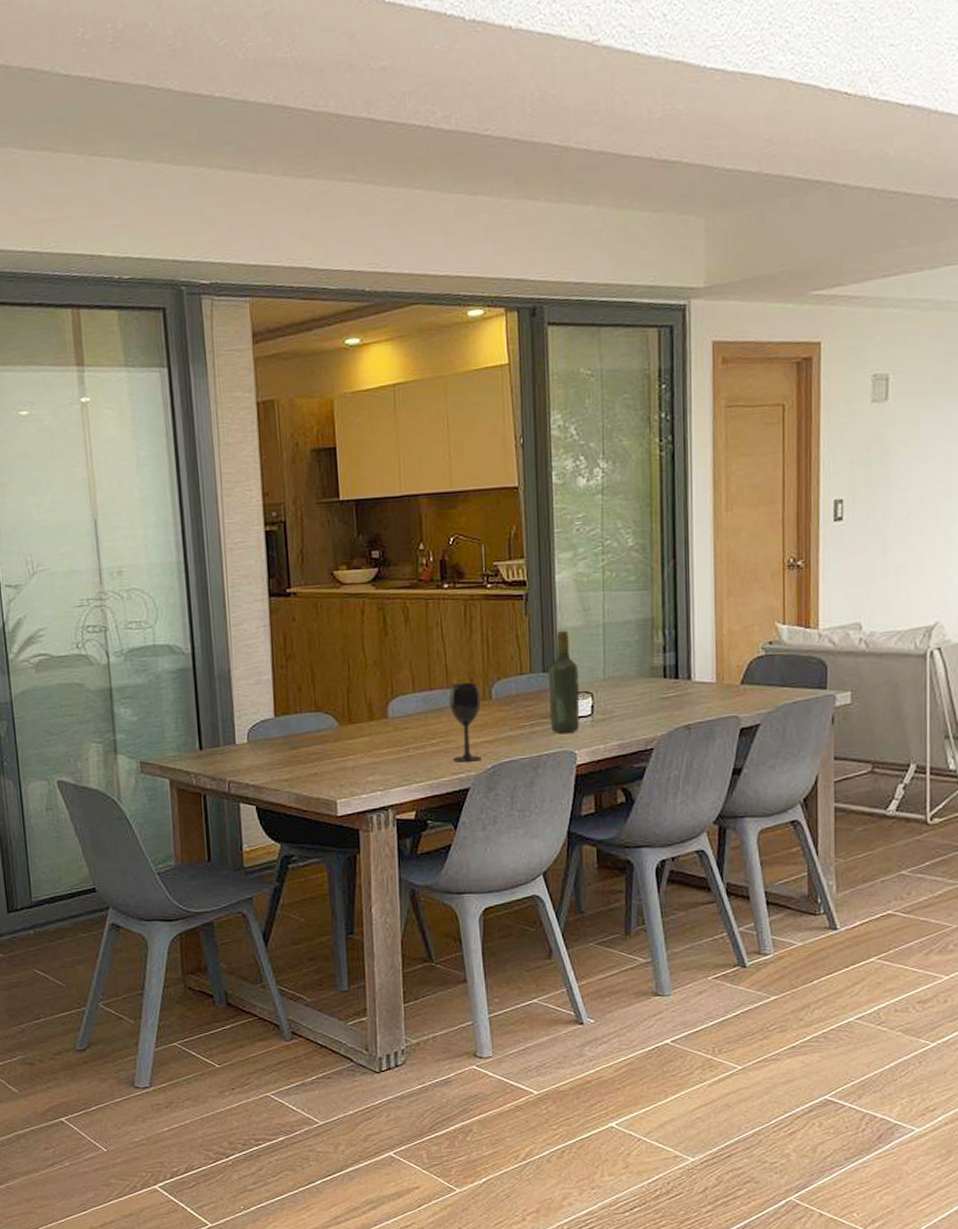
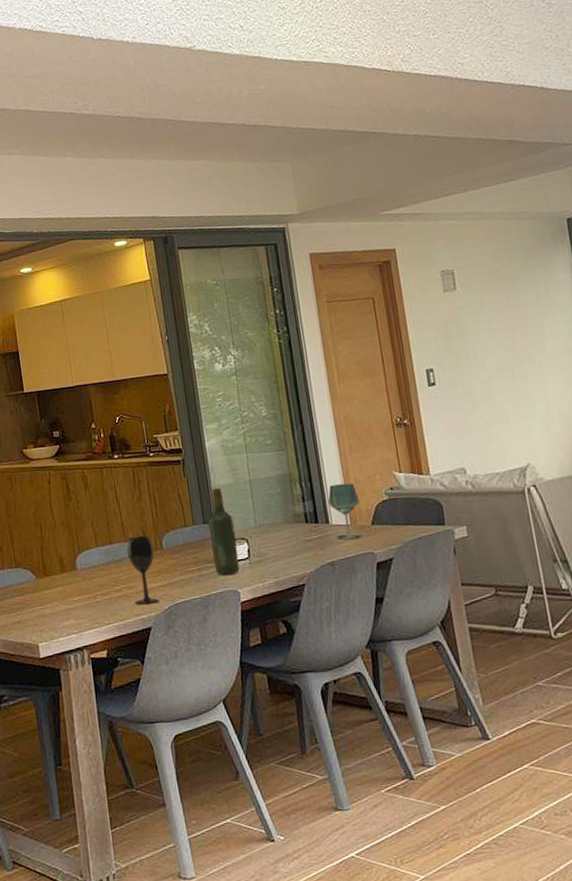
wine glass: none [693,633,731,700] -> present [328,483,362,540]

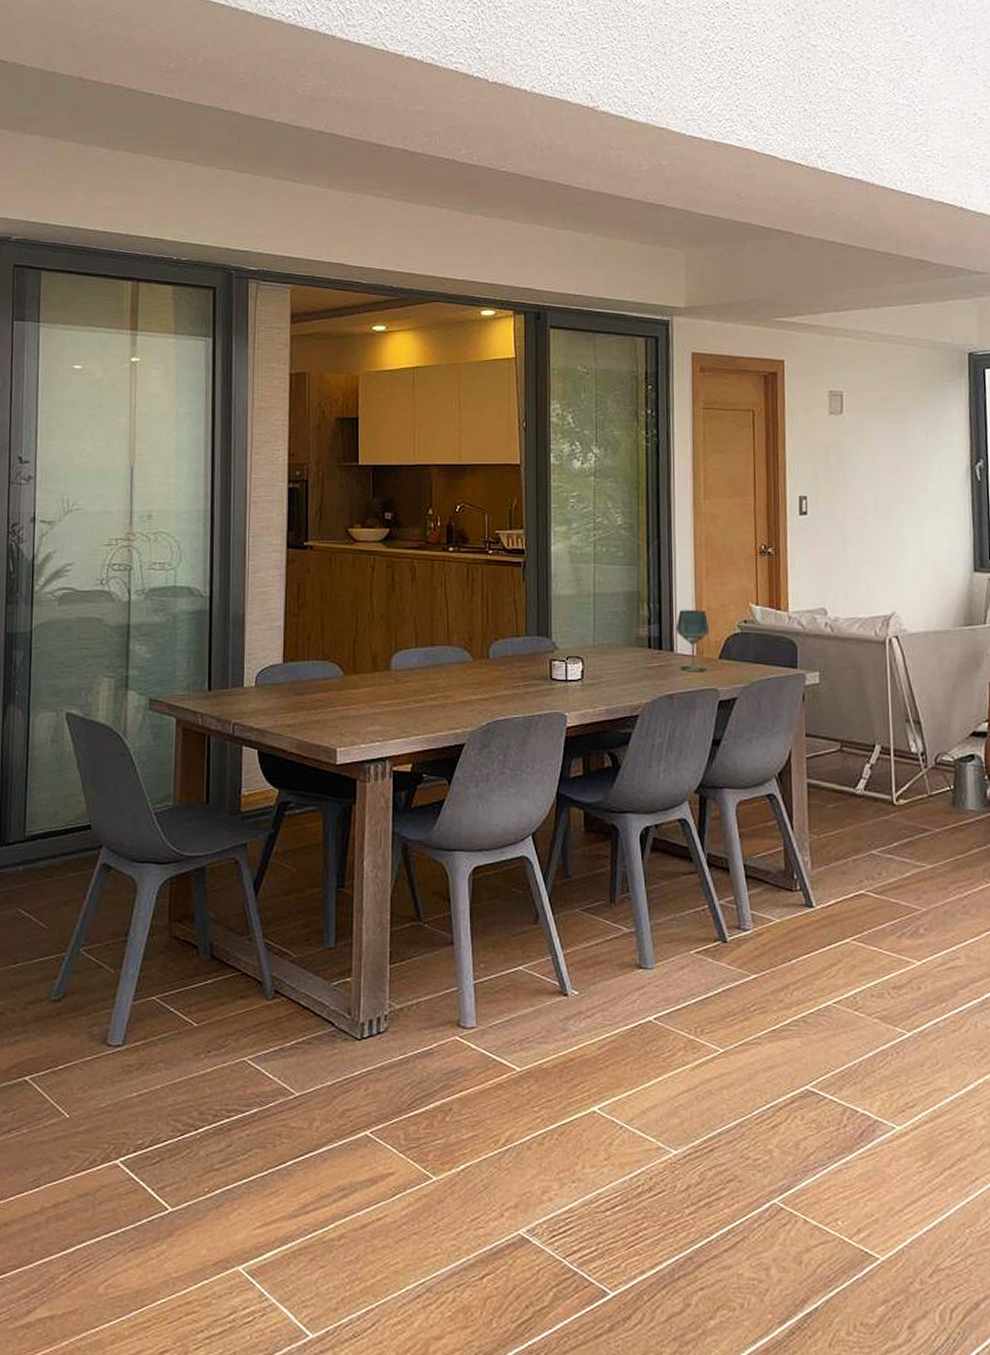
wine glass: present [126,536,159,605] -> none [449,640,480,718]
wine bottle: present [207,488,240,575] -> none [542,598,571,695]

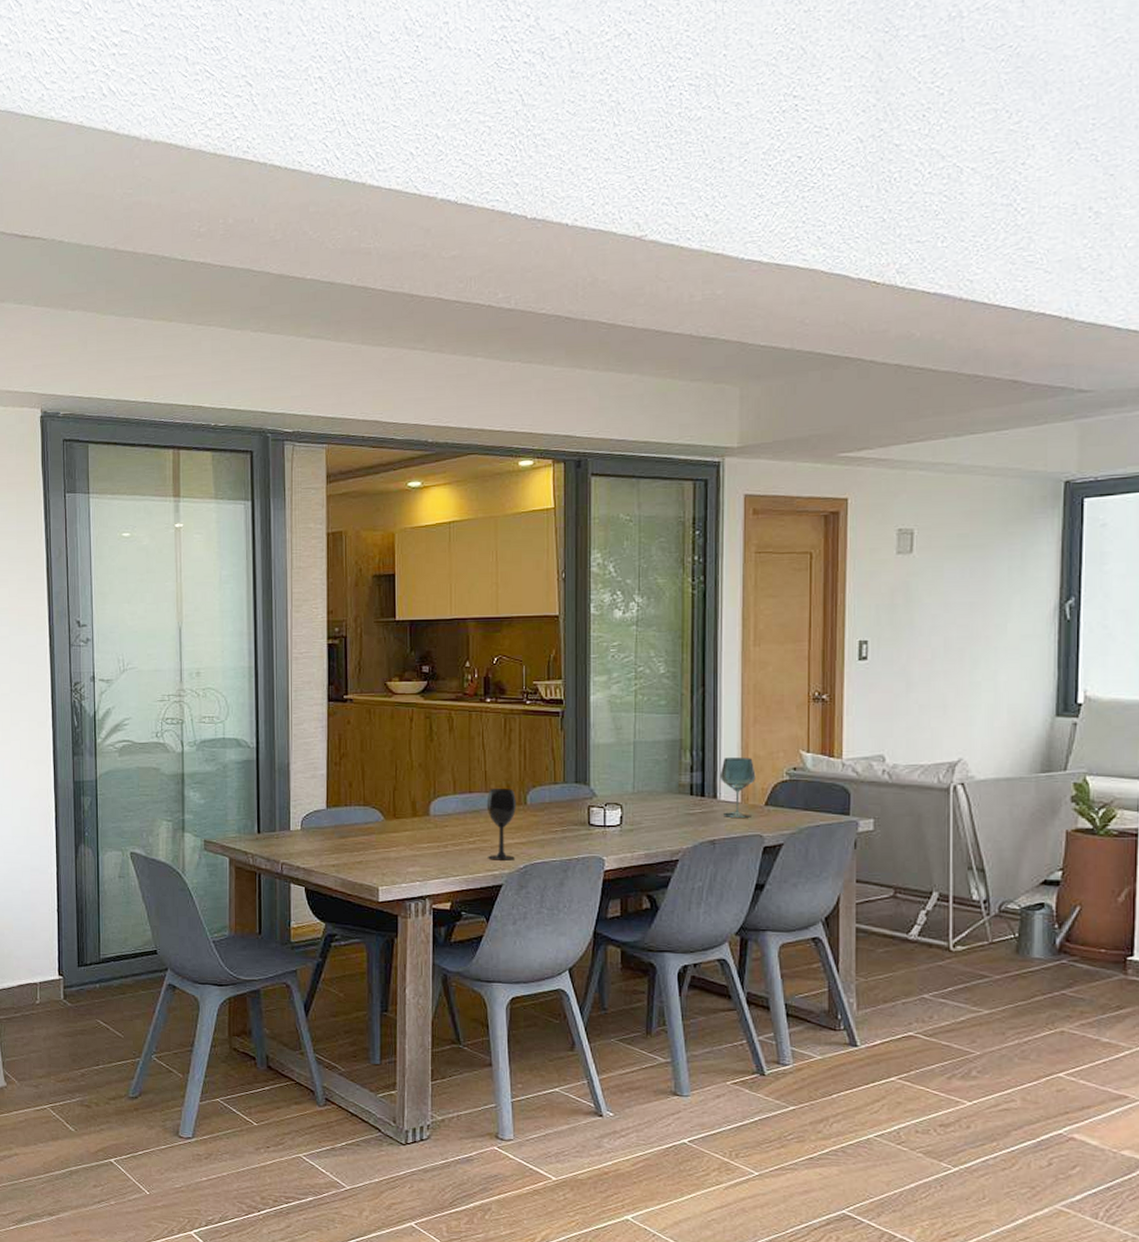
wine glass: none [449,640,480,718] -> present [486,788,517,861]

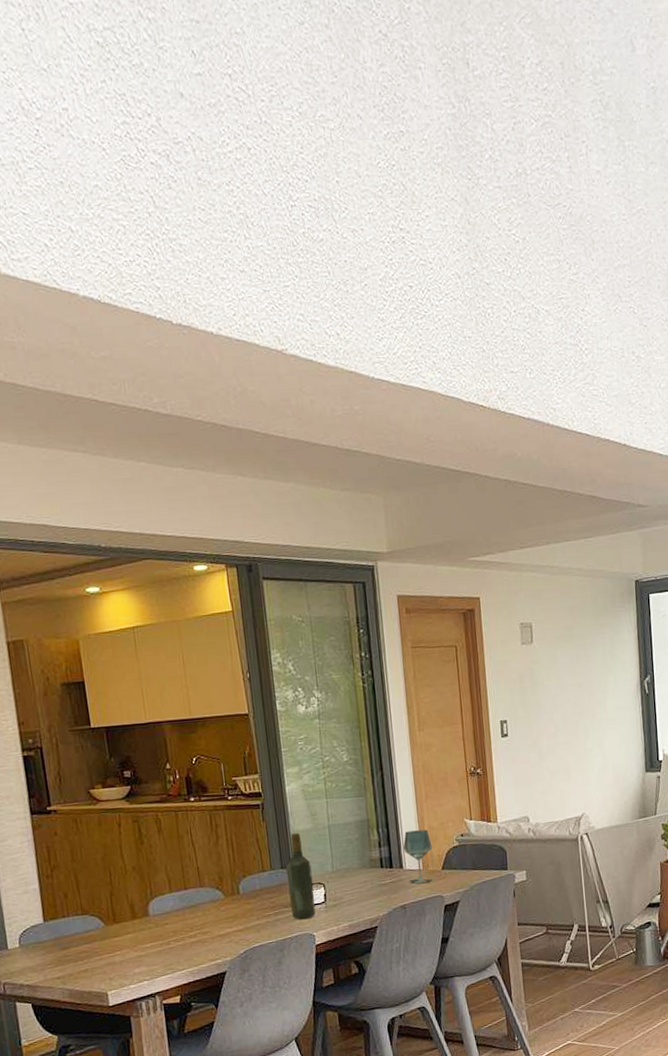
wine glass: present [486,788,517,861] -> none [202,881,235,950]
wine bottle: none [580,747,609,840] -> present [285,833,316,919]

